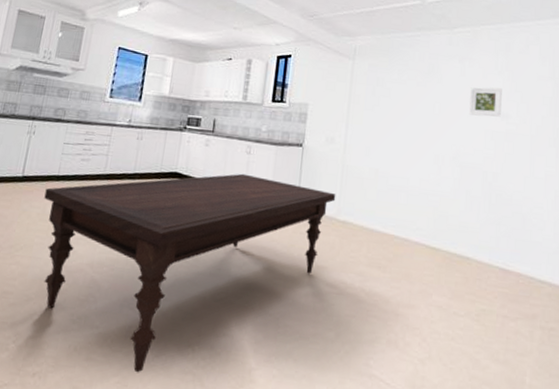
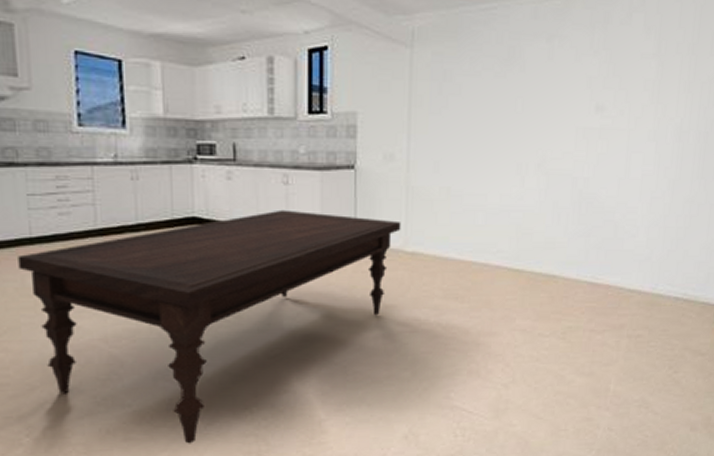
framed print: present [469,87,502,117] -> none [558,72,598,111]

